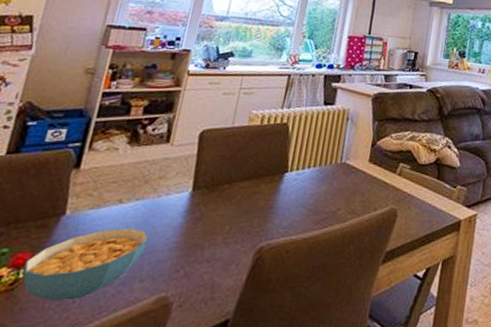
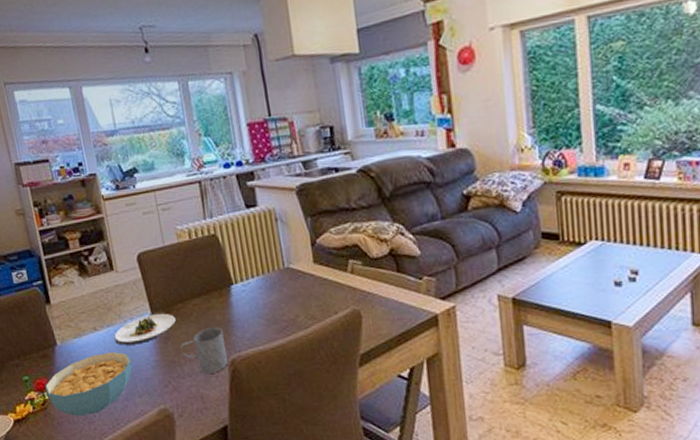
salad plate: none [137,192,217,223] -> present [114,313,177,345]
mug: none [208,212,261,260] -> present [180,327,228,374]

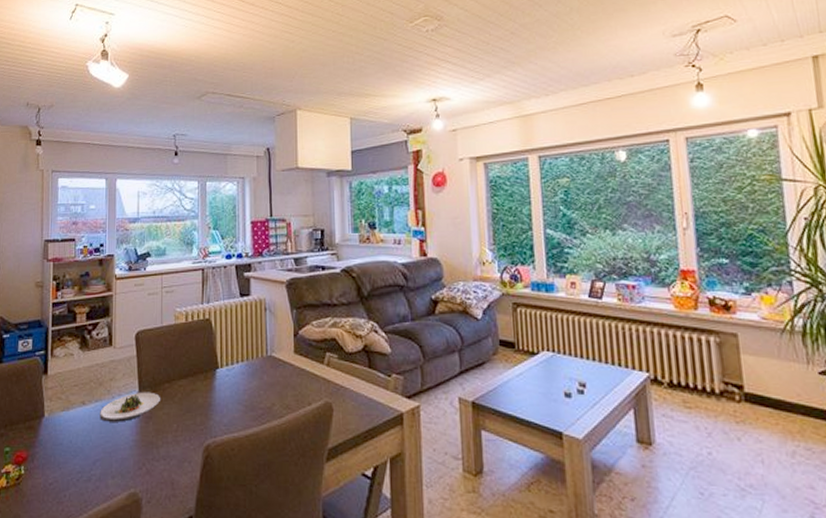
cereal bowl: present [45,351,133,416] -> none [24,427,112,494]
mug: present [180,327,228,374] -> none [160,410,202,458]

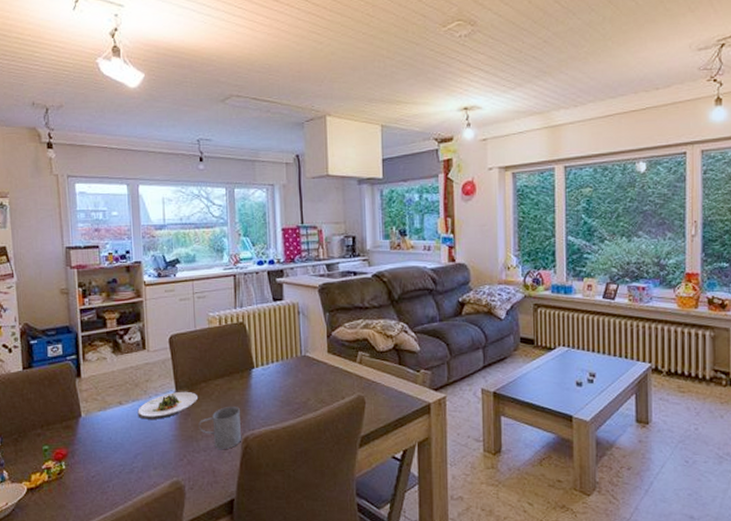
mug: none [160,410,202,458] -> present [198,407,241,449]

